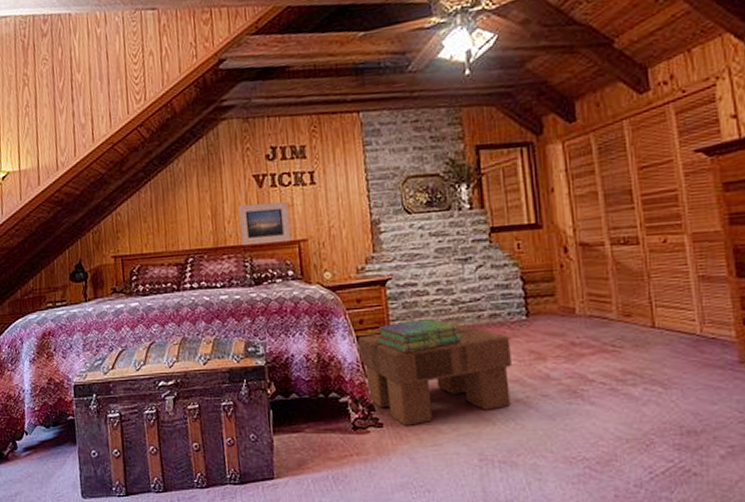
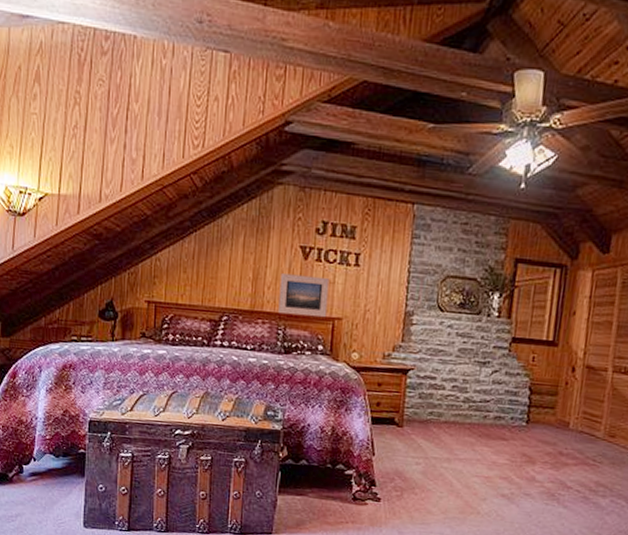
footstool: present [358,323,512,426] -> none [370,417,508,504]
stack of books: present [377,319,462,353] -> none [389,410,466,439]

